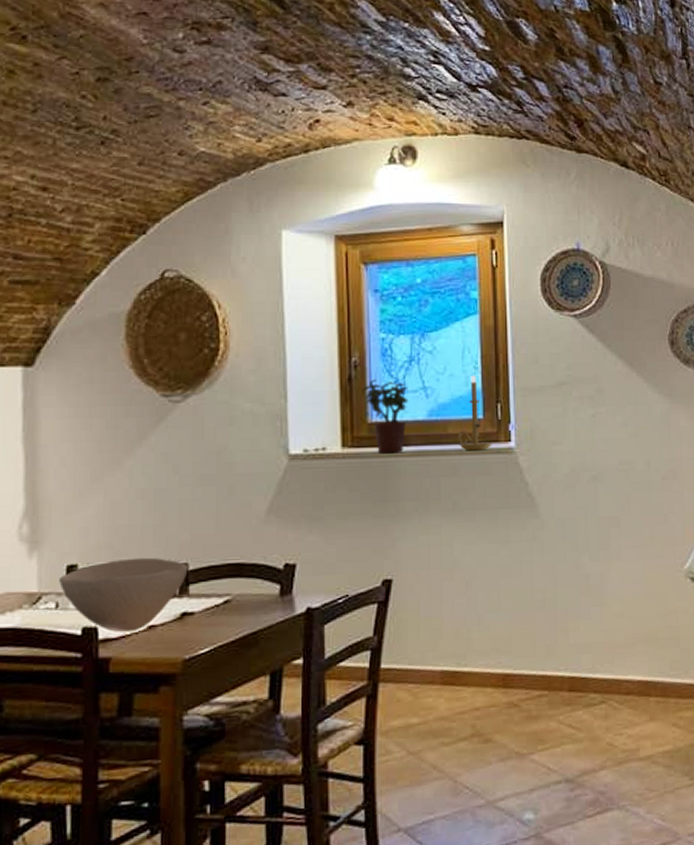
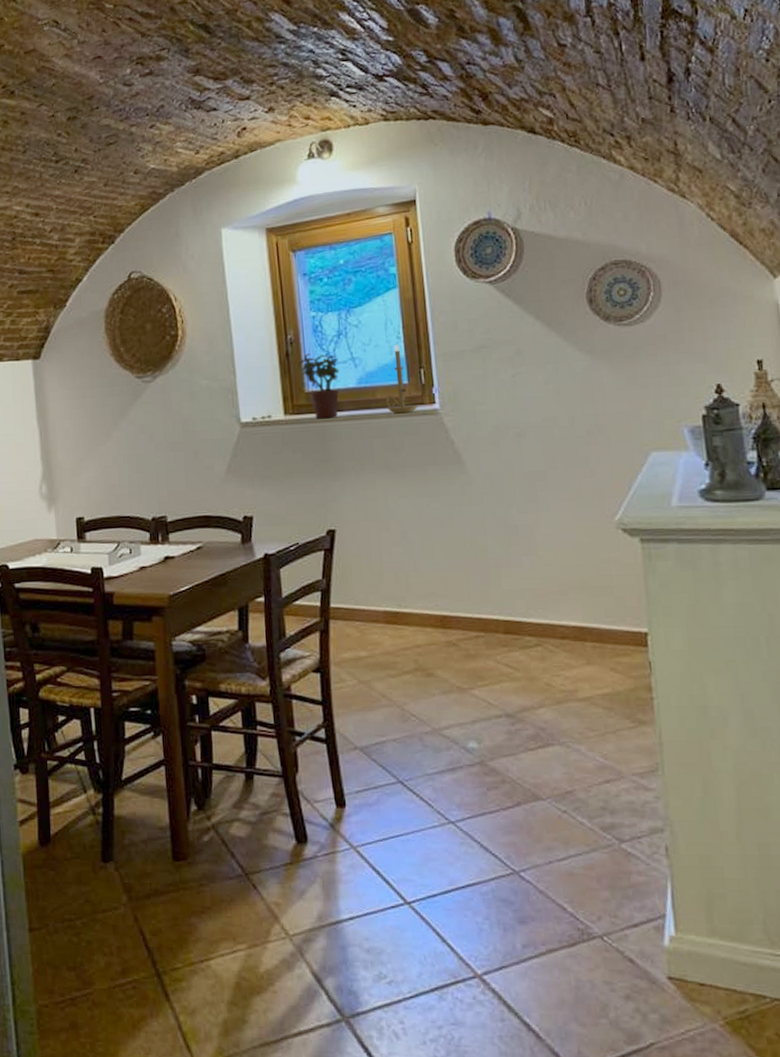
bowl: present [59,557,188,634] -> none [72,511,167,573]

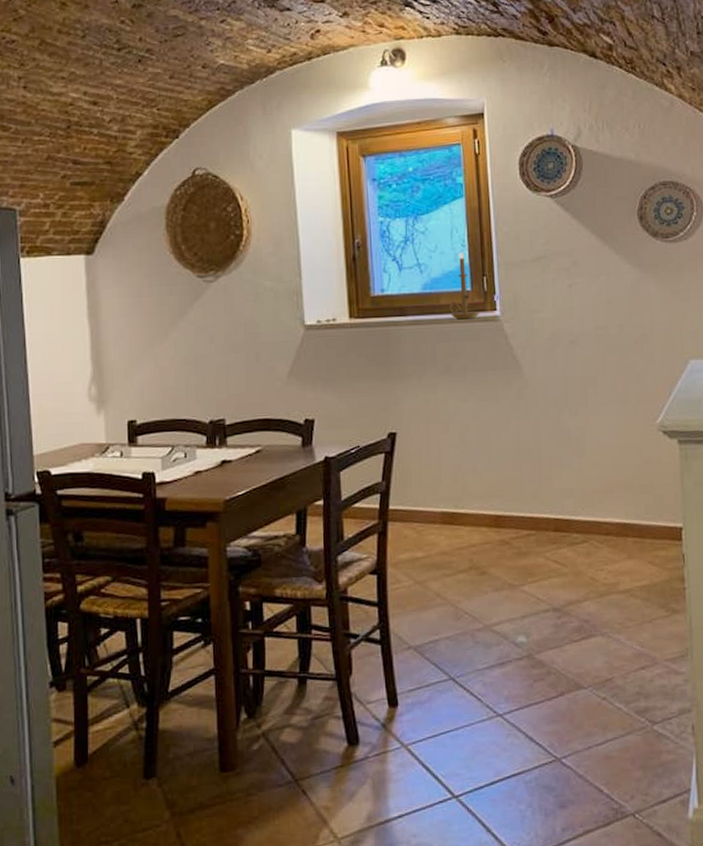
potted plant: present [298,353,340,419] -> none [365,258,405,324]

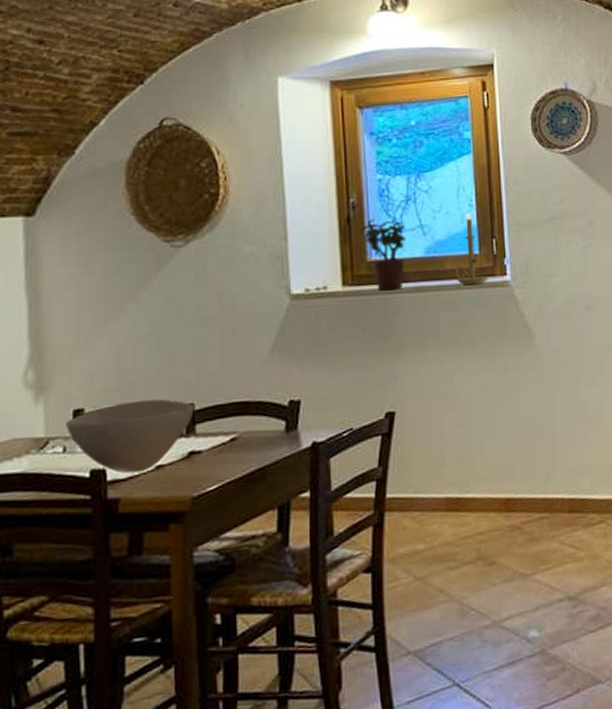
bowl: none [122,414,226,478] -> present [66,399,195,475]
potted plant: none [365,258,405,324] -> present [361,219,406,291]

